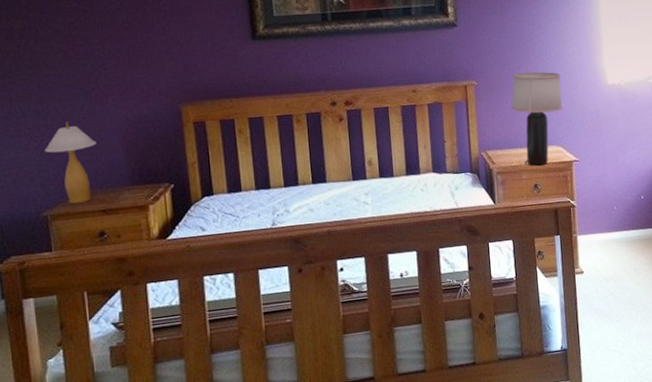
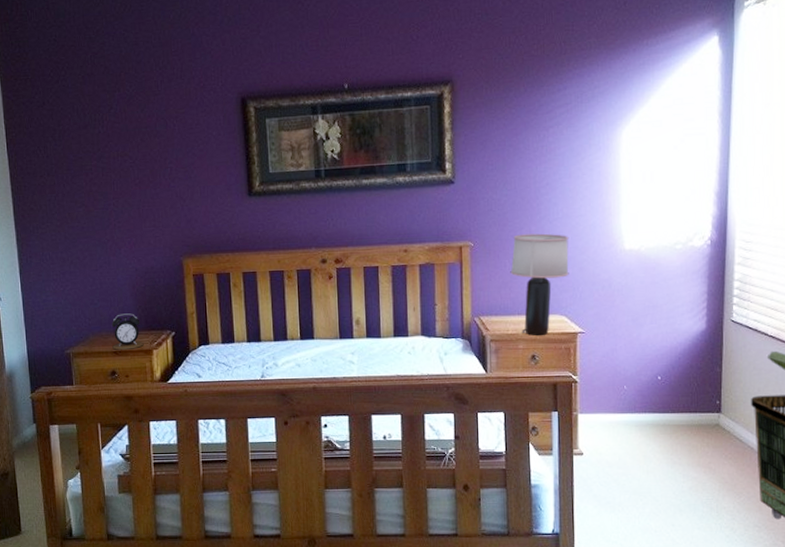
table lamp: present [44,122,97,205] -> none [68,270,111,345]
alarm clock: none [98,167,138,208] -> present [111,313,144,350]

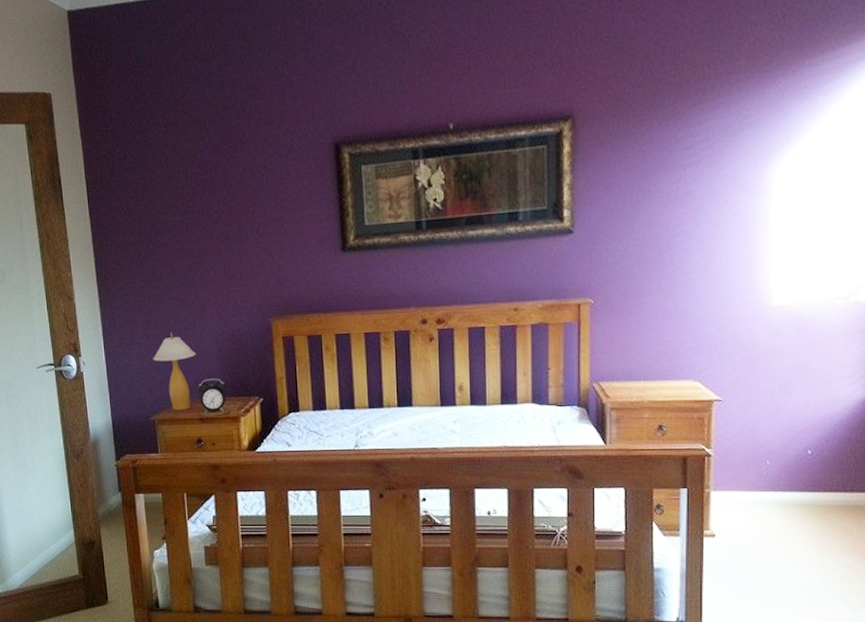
table lamp: none [68,270,111,345] -> present [153,332,196,411]
table lamp: present [510,233,569,335] -> none [635,288,707,403]

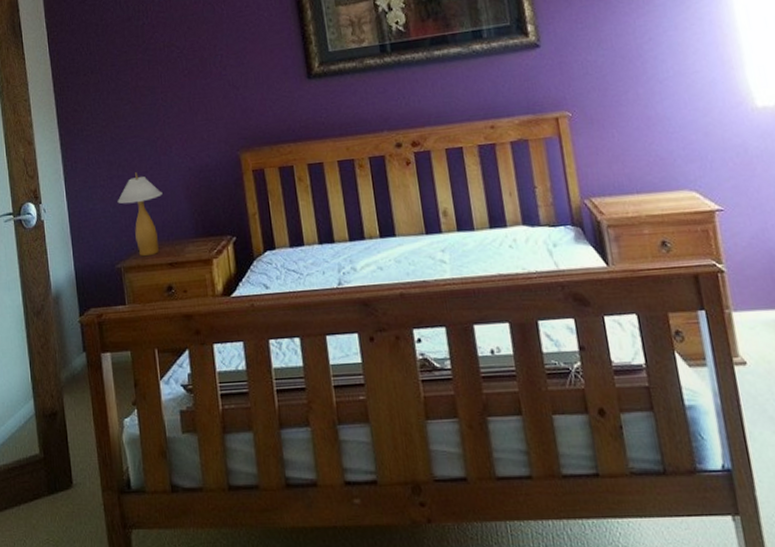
alarm clock: present [197,378,231,417] -> none [165,218,202,261]

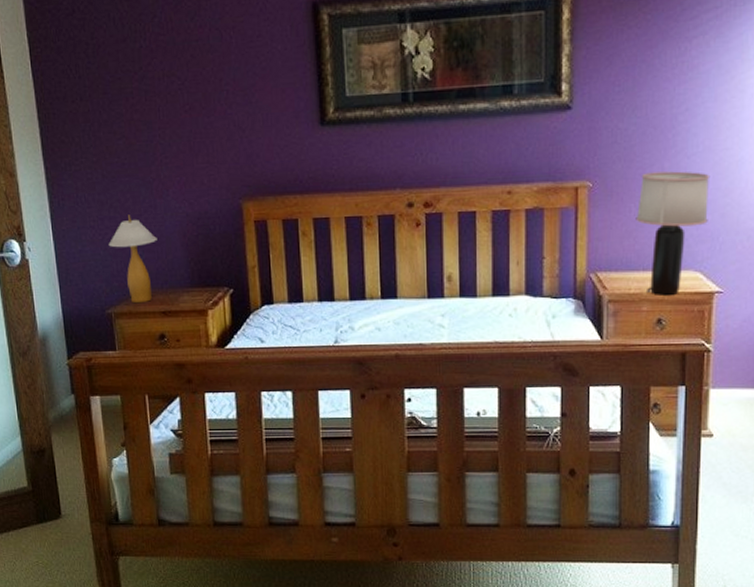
table lamp: none [619,95,693,217] -> present [635,171,711,295]

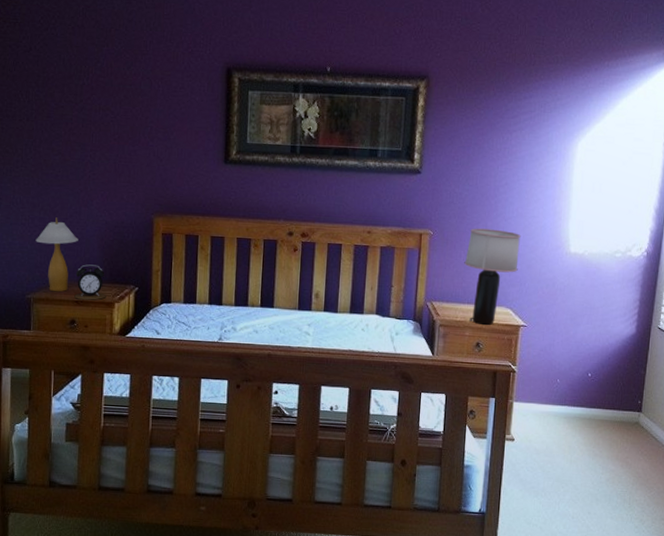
alarm clock: none [159,267,197,310] -> present [74,264,106,300]

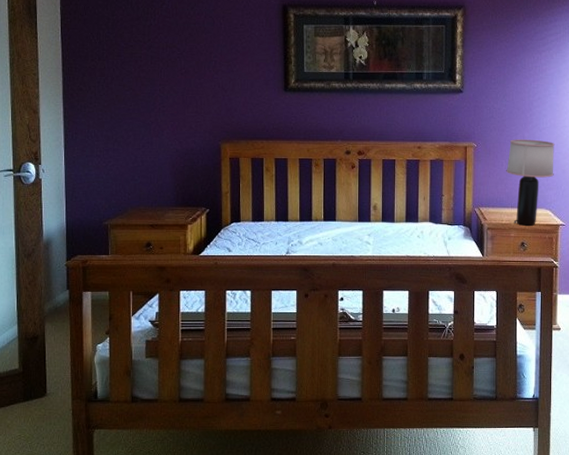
table lamp: present [35,217,78,292] -> none [110,148,151,218]
alarm clock: present [74,264,106,300] -> none [149,190,180,223]

